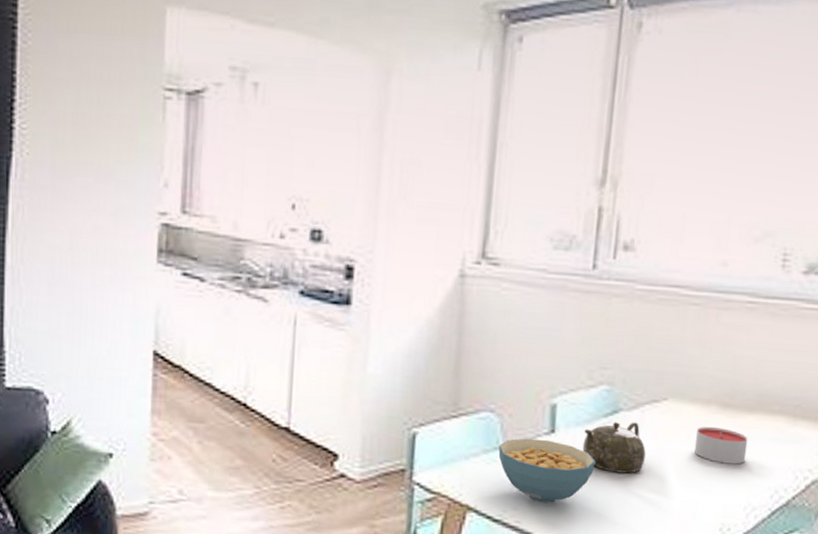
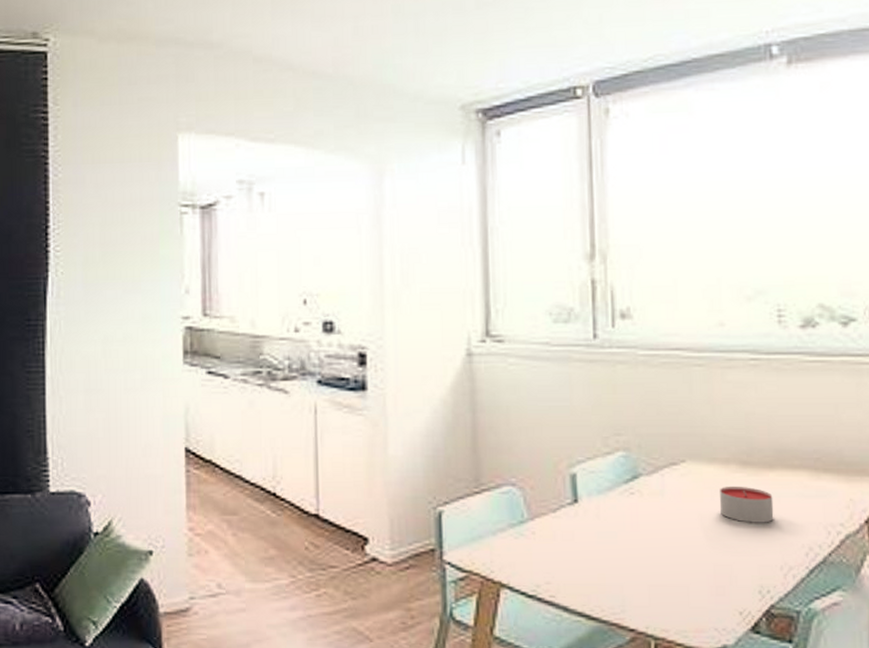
cereal bowl: present [498,438,596,503] -> none [524,510,623,574]
teapot: present [582,421,646,474] -> none [607,485,672,540]

